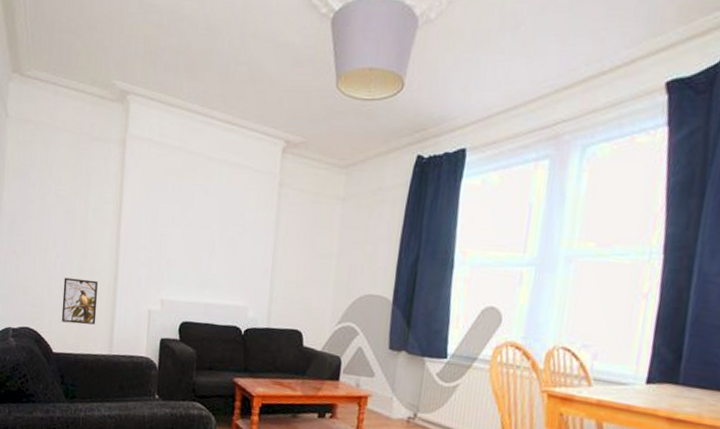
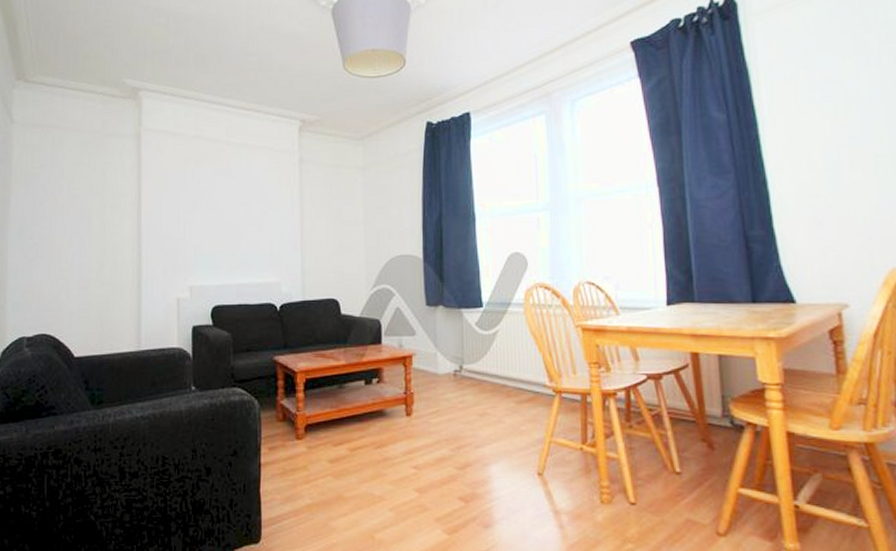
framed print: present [61,277,98,325] -> none [82,275,121,323]

